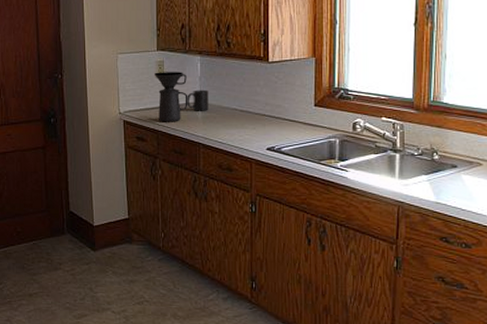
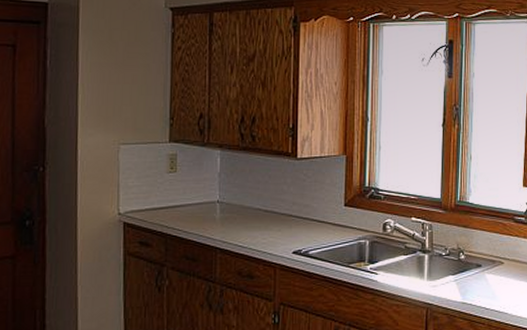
coffee maker: present [155,72,188,122] -> none [165,167,205,224]
mug: present [187,89,209,111] -> none [203,187,229,212]

